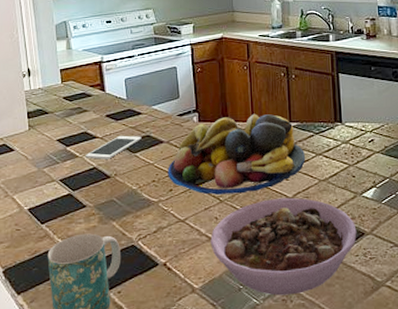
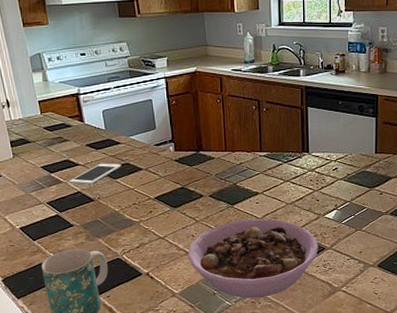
fruit bowl: present [168,114,306,195] -> none [147,144,275,216]

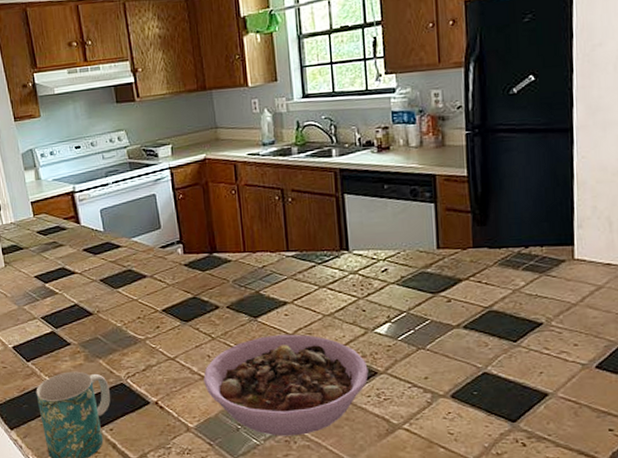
cell phone: present [69,163,122,185] -> none [65,270,123,296]

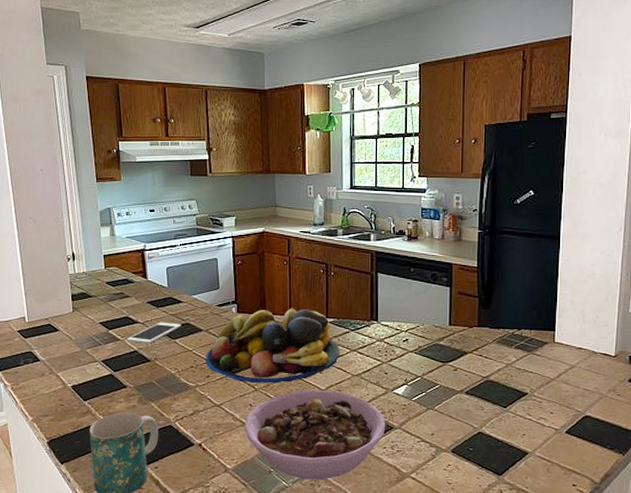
cell phone: none [65,270,123,296] -> present [126,322,181,344]
fruit bowl: none [153,243,307,332] -> present [205,308,340,384]

